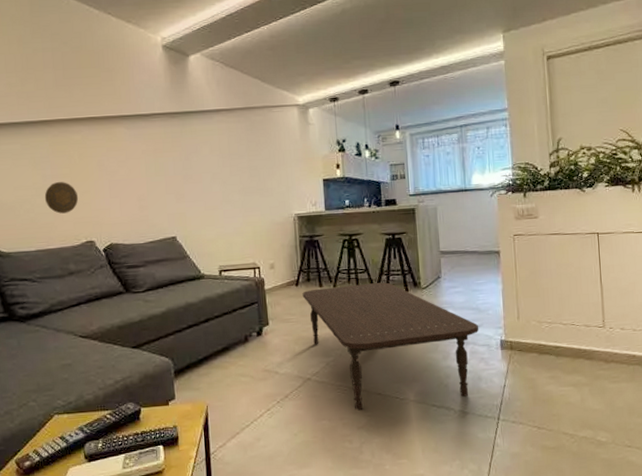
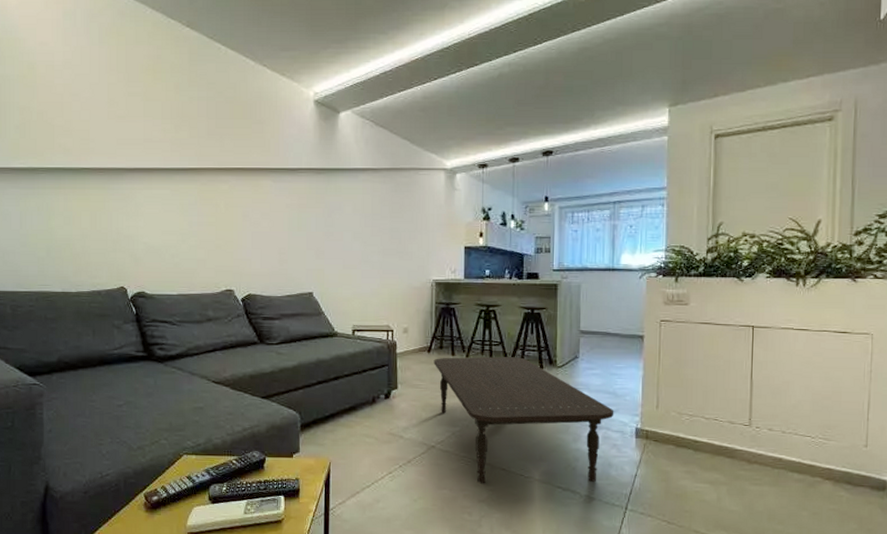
decorative plate: present [44,182,79,214] -> none [189,230,222,261]

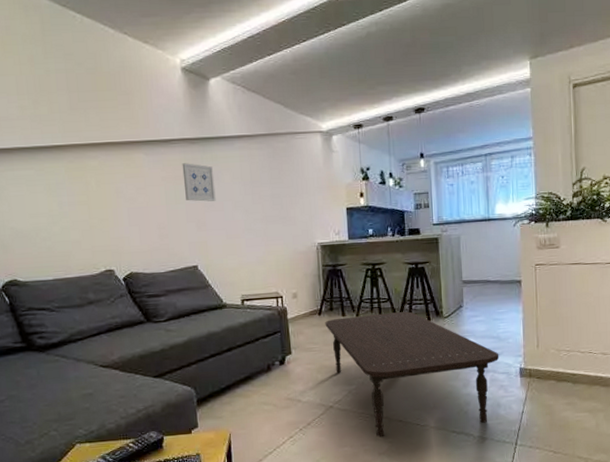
wall art: none [306,192,336,231] -> present [182,163,216,202]

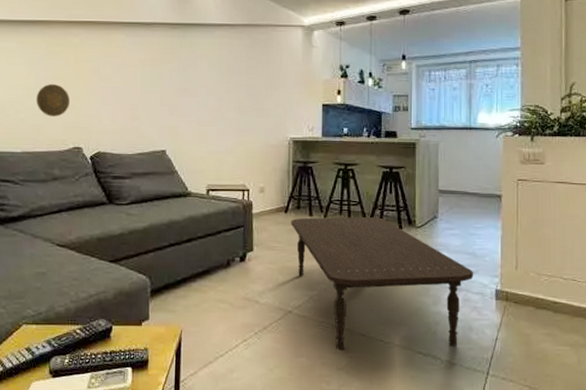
decorative plate: none [61,209,97,242] -> present [36,84,71,117]
wall art: present [182,163,216,202] -> none [160,47,192,87]

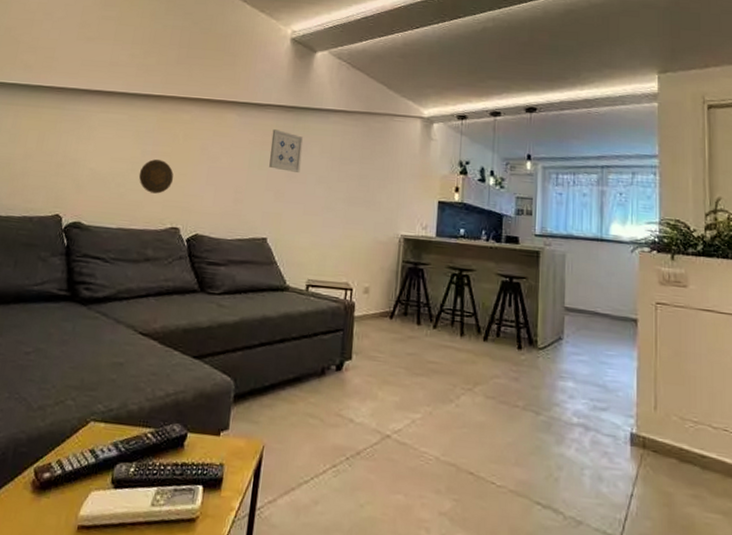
wall art: none [160,47,192,87] -> present [269,129,303,173]
coffee table: present [291,217,474,351] -> none [395,326,605,500]

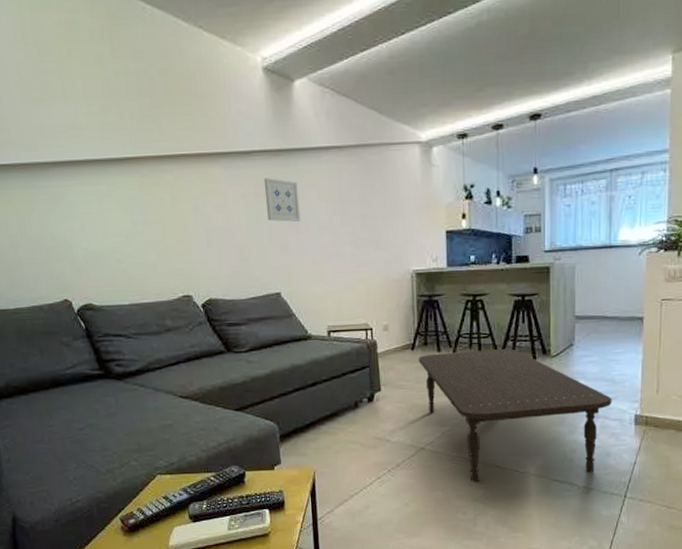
decorative plate: present [138,159,174,194] -> none [135,229,173,265]
coffee table: none [395,326,605,500] -> present [418,349,612,483]

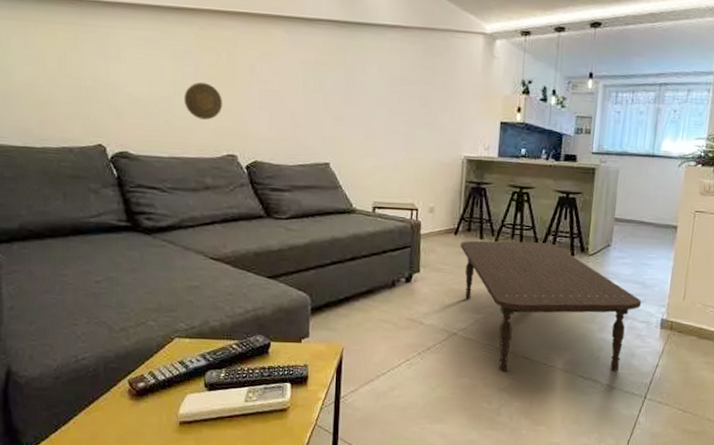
decorative plate: none [135,229,173,265] -> present [183,82,223,120]
wall art: present [264,178,301,222] -> none [325,47,360,95]

